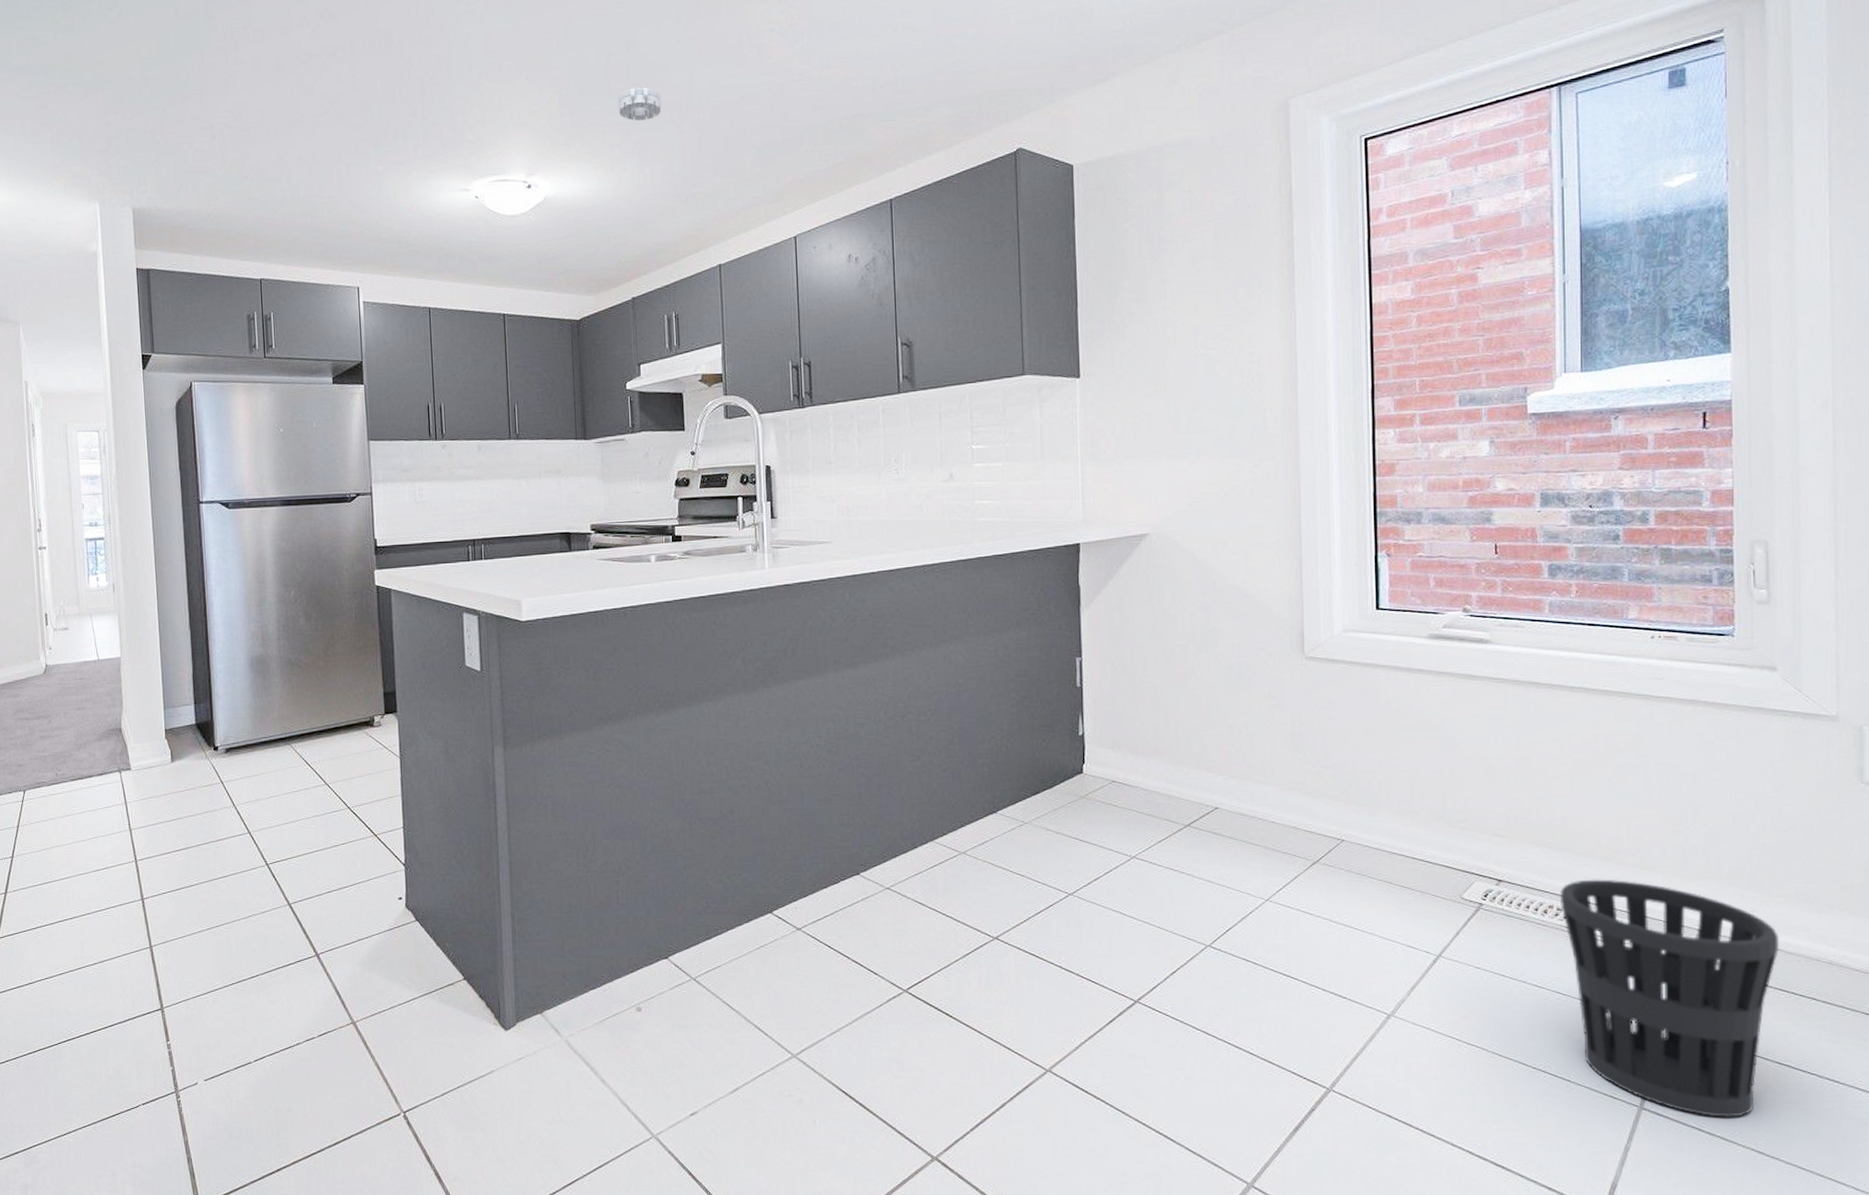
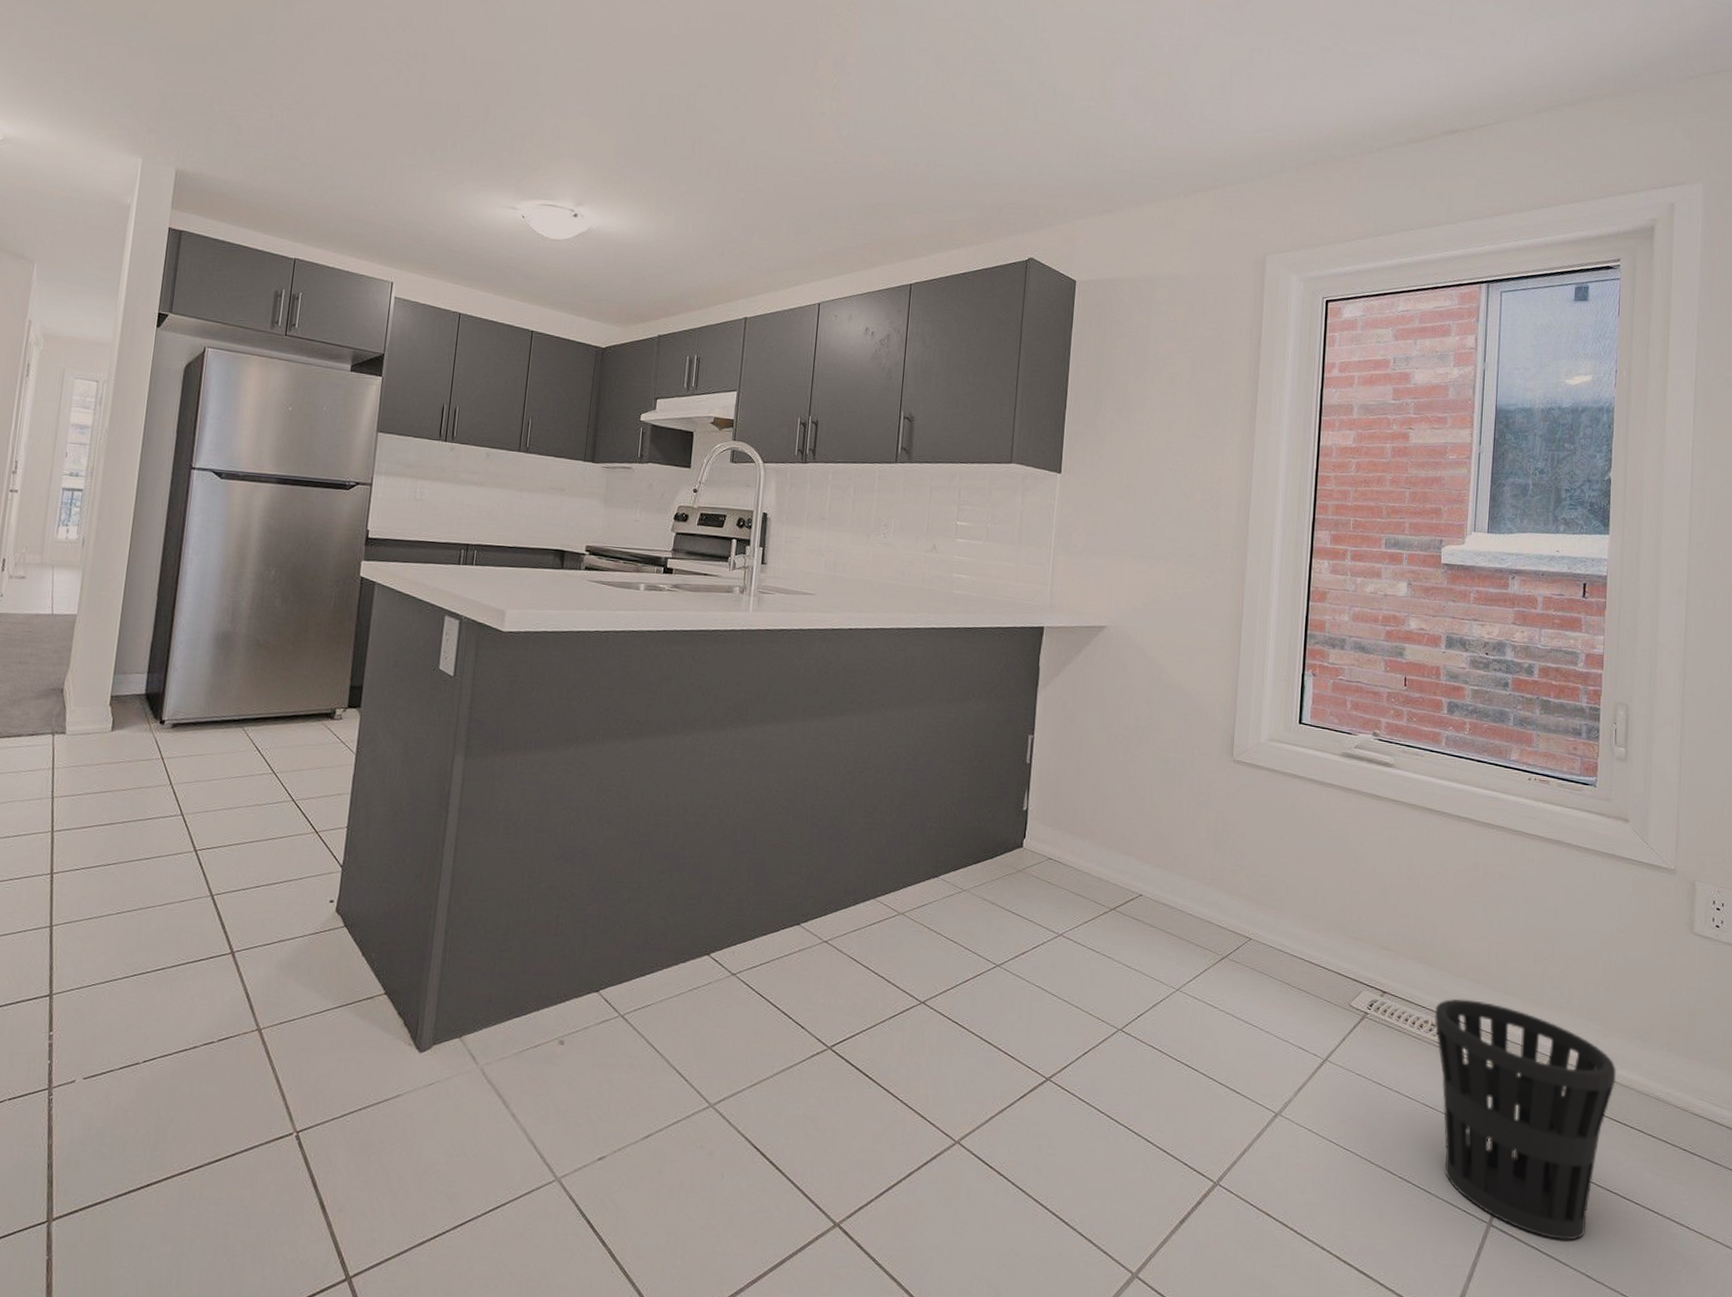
smoke detector: present [617,87,662,122] -> none [670,142,713,174]

